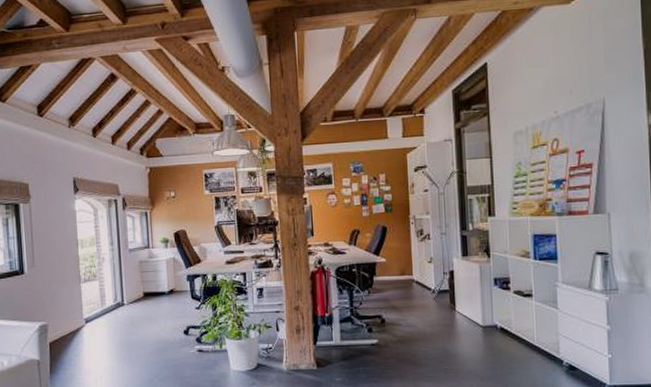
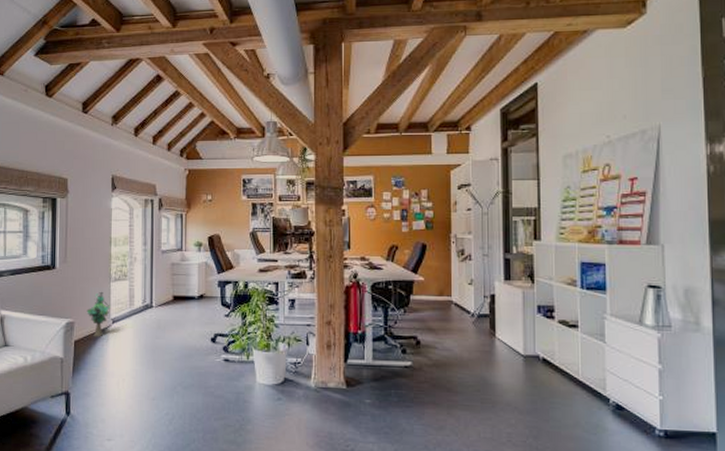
decorative plant: none [59,293,82,338] -> present [87,291,110,337]

